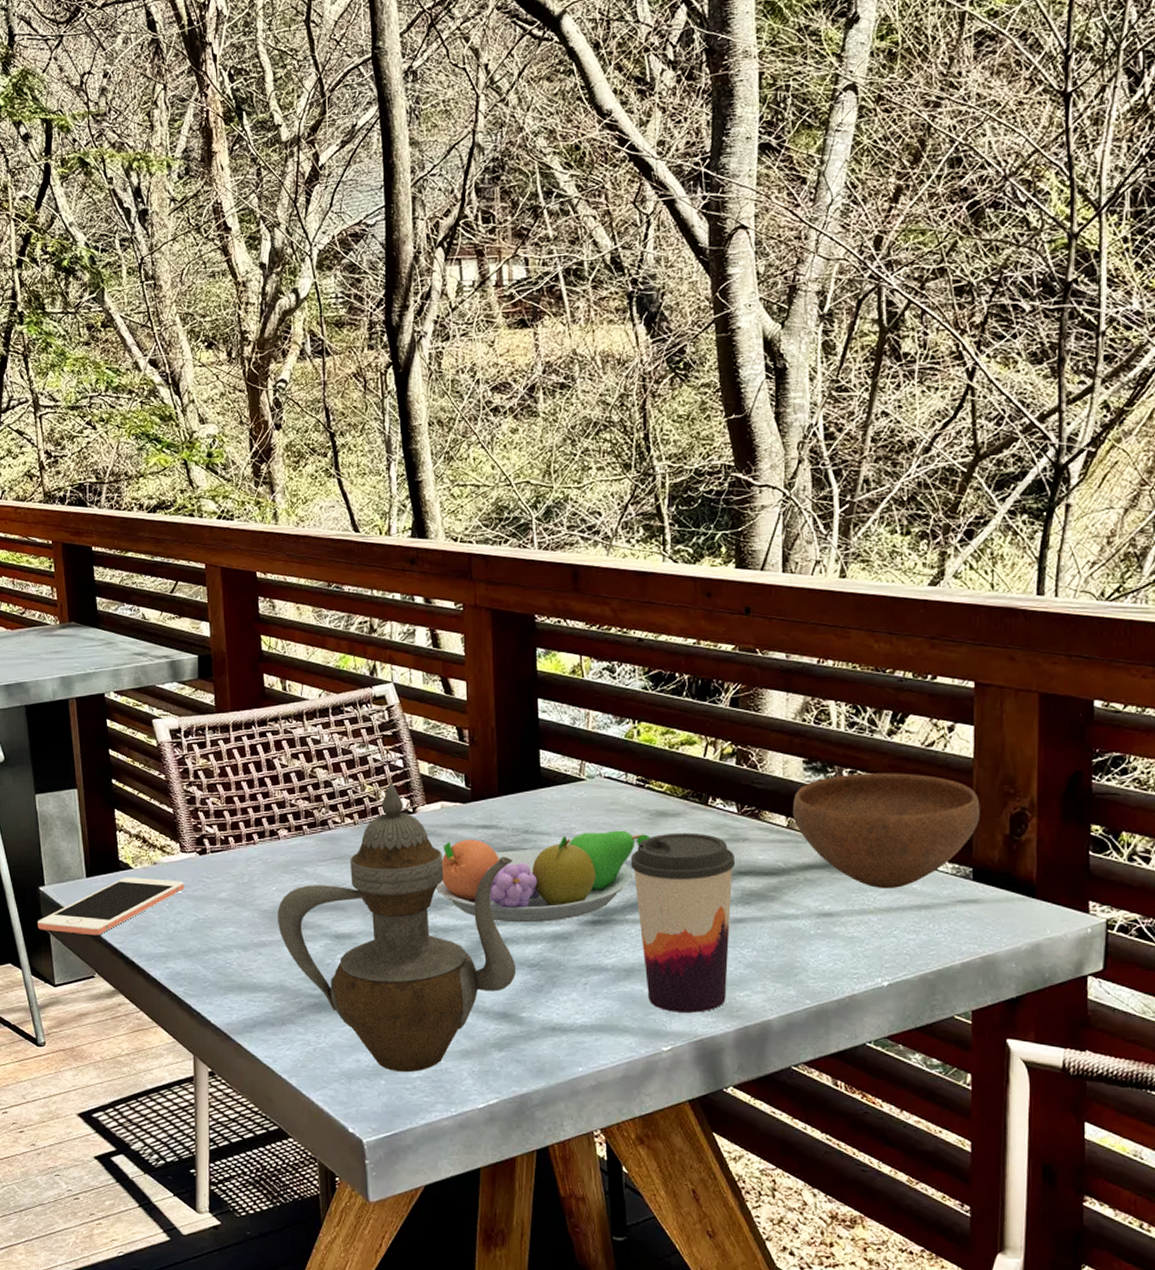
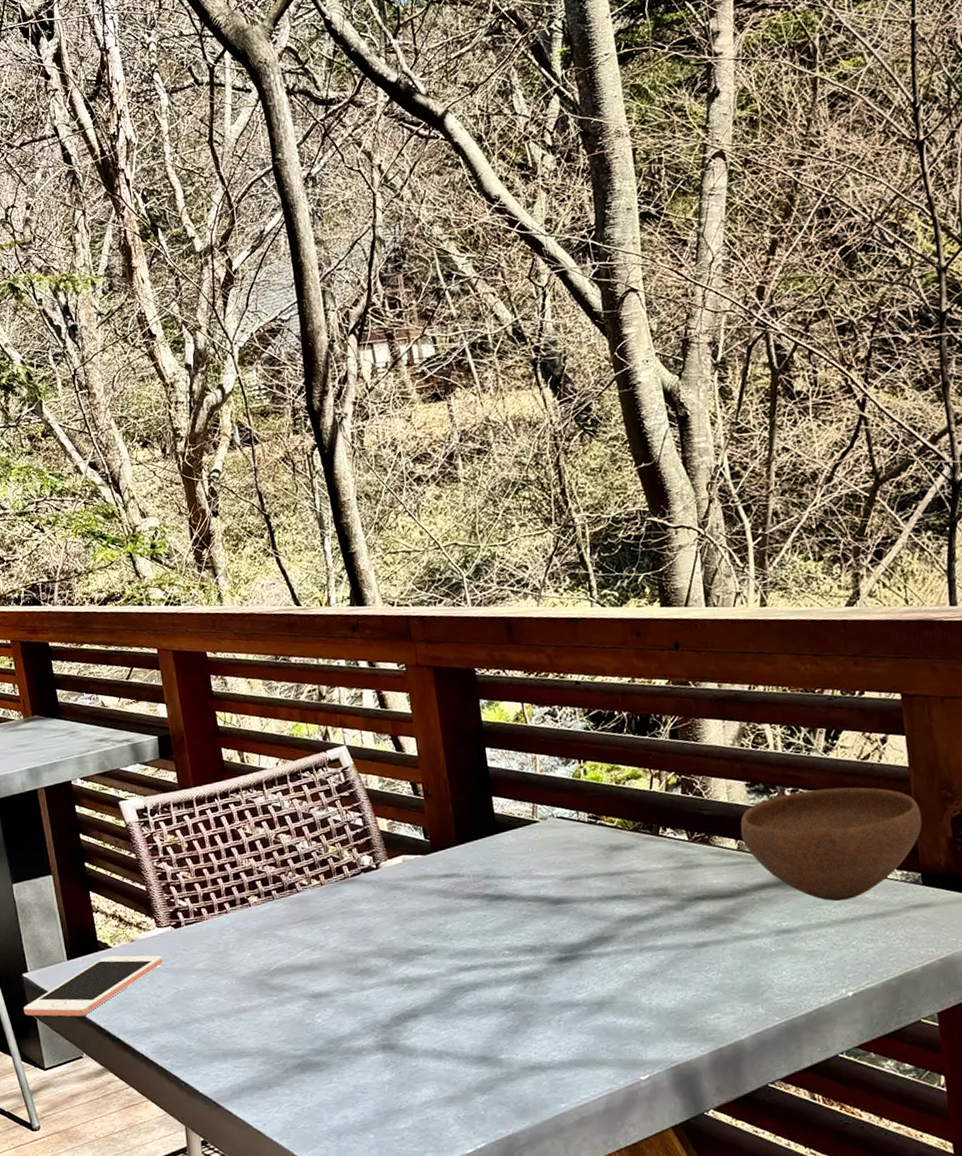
teapot: present [278,782,515,1073] -> none [254,841,491,1125]
fruit bowl: present [435,830,651,923] -> none [405,867,607,967]
coffee cup: present [630,832,736,1013] -> none [590,863,697,1041]

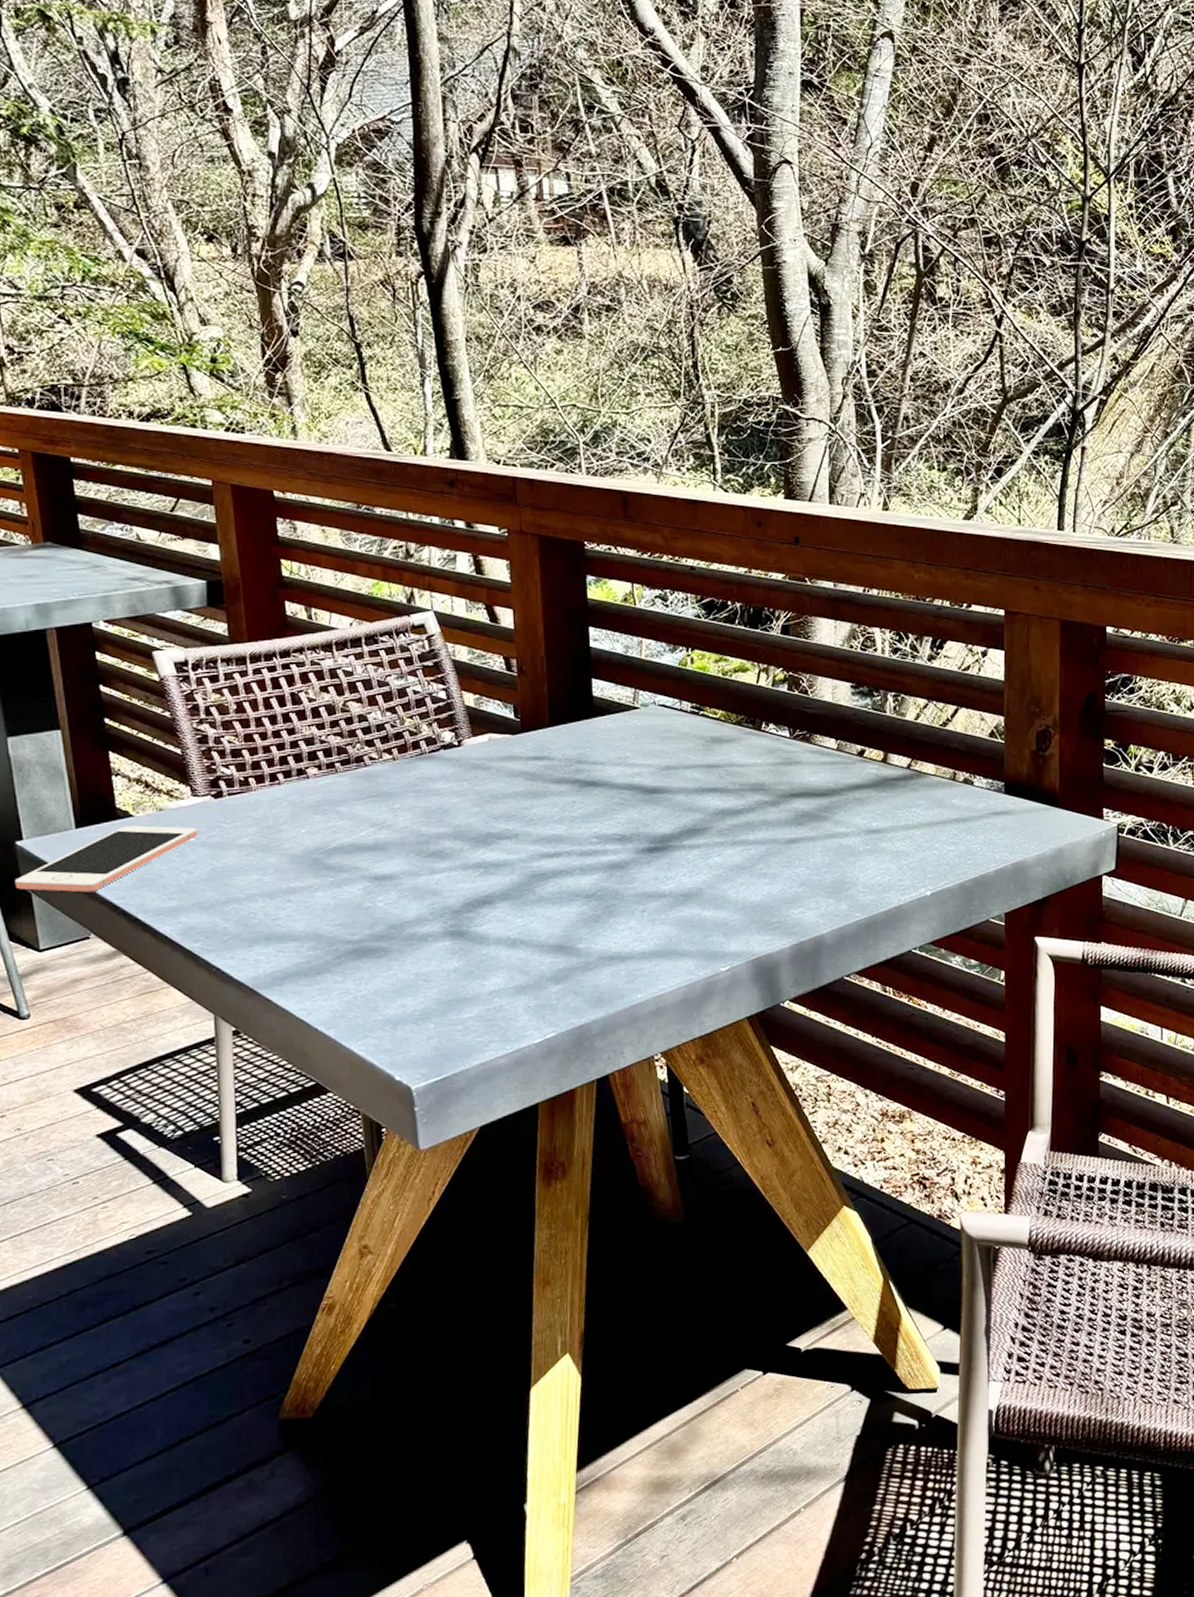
bowl: present [740,787,923,901] -> none [841,695,1011,804]

